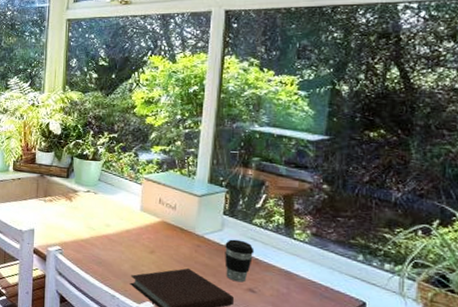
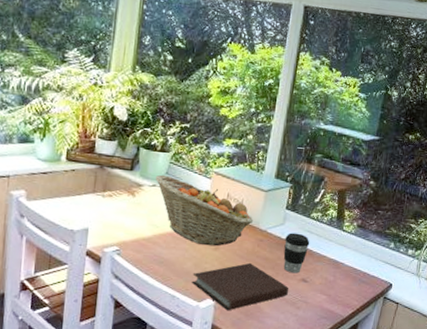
fruit basket: none [89,181,189,250] -> present [155,174,254,246]

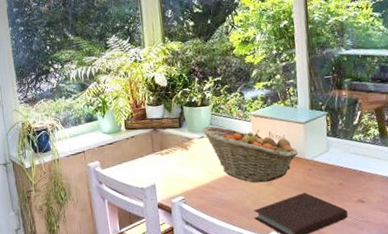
coffee cup: present [283,233,310,274] -> none [332,157,359,196]

